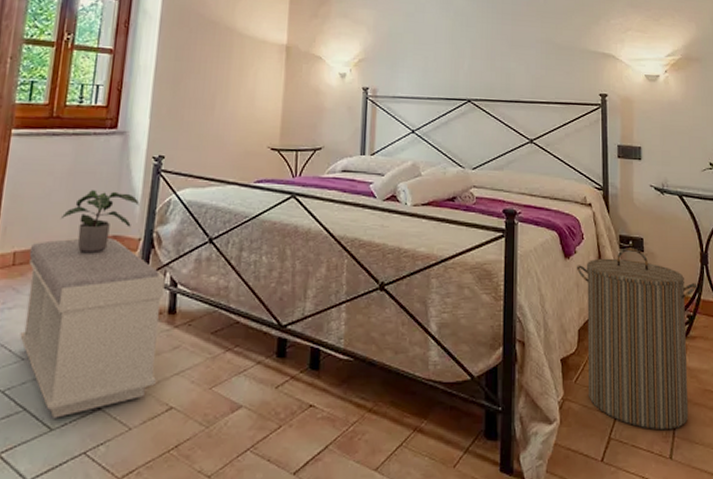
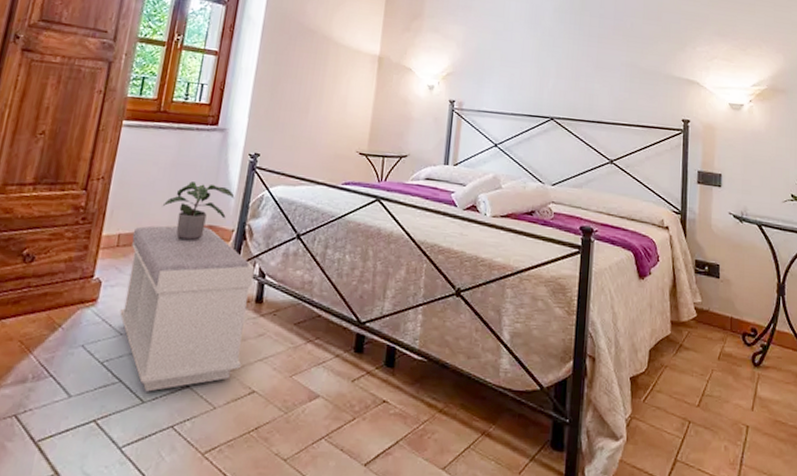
laundry hamper: present [577,247,697,431] -> none [651,272,773,458]

